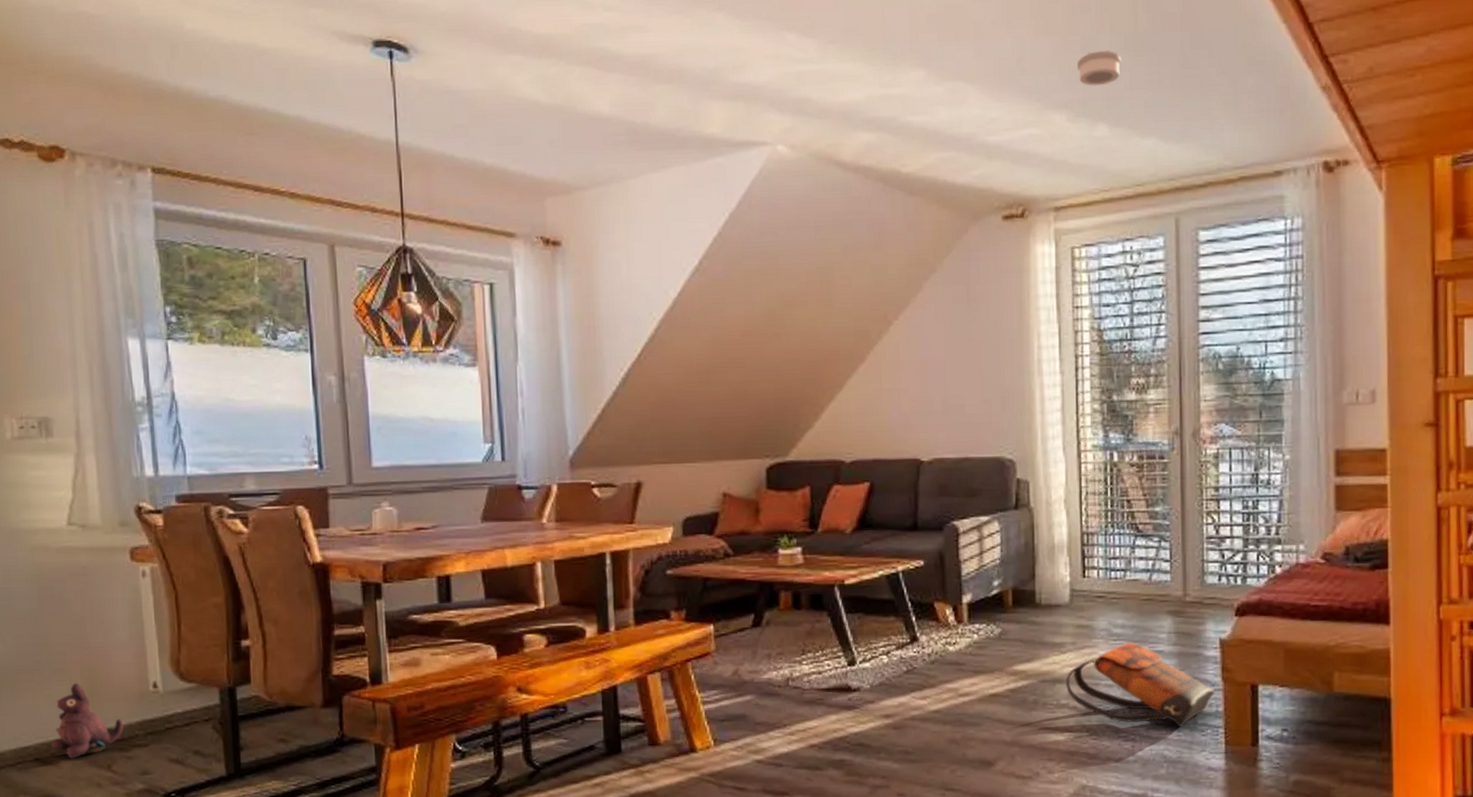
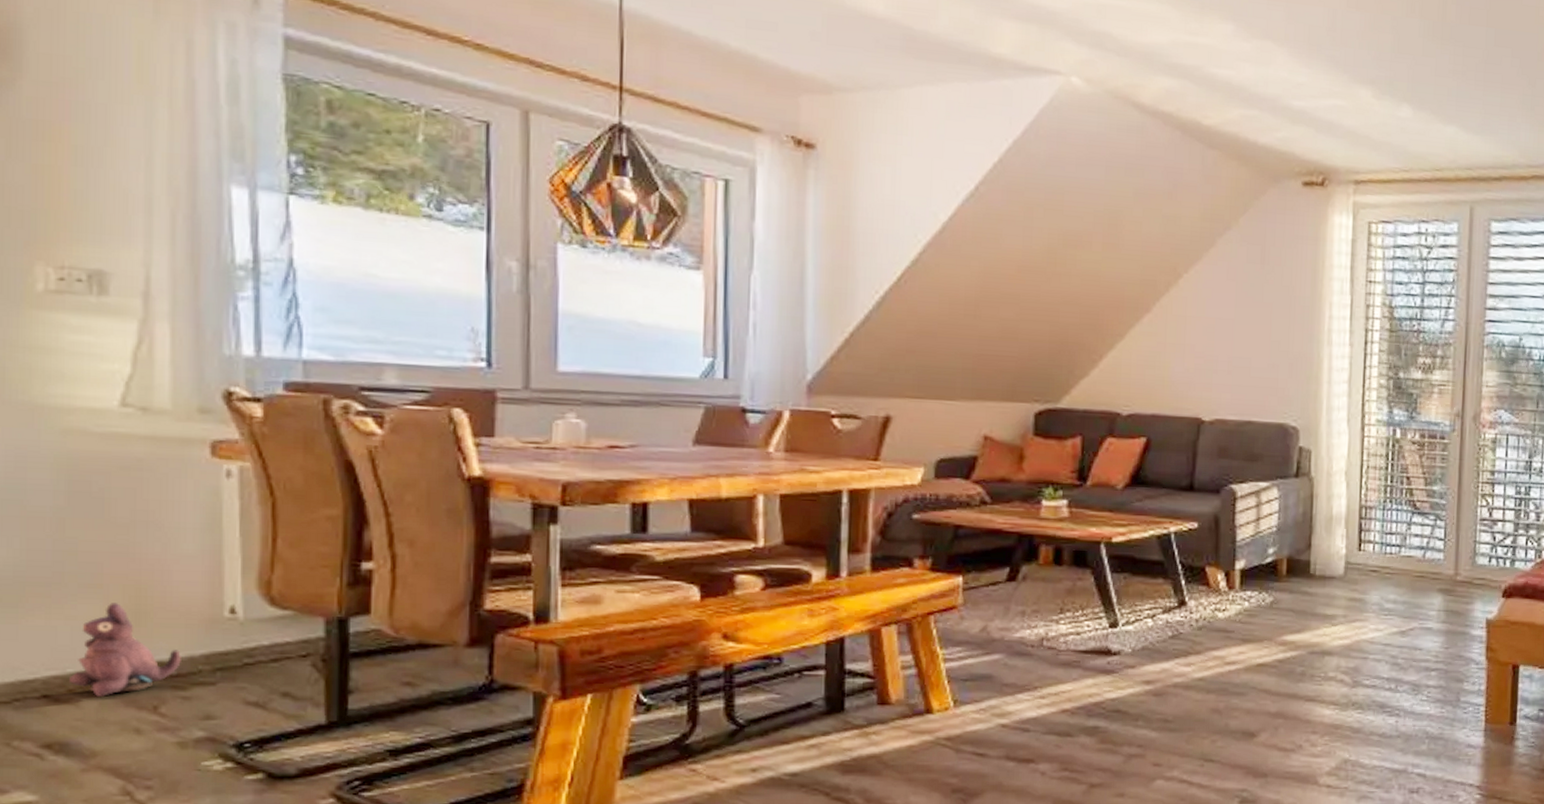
backpack: present [1065,642,1214,727] -> none [1334,618,1478,704]
smoke detector: present [1076,50,1122,86] -> none [1385,33,1429,68]

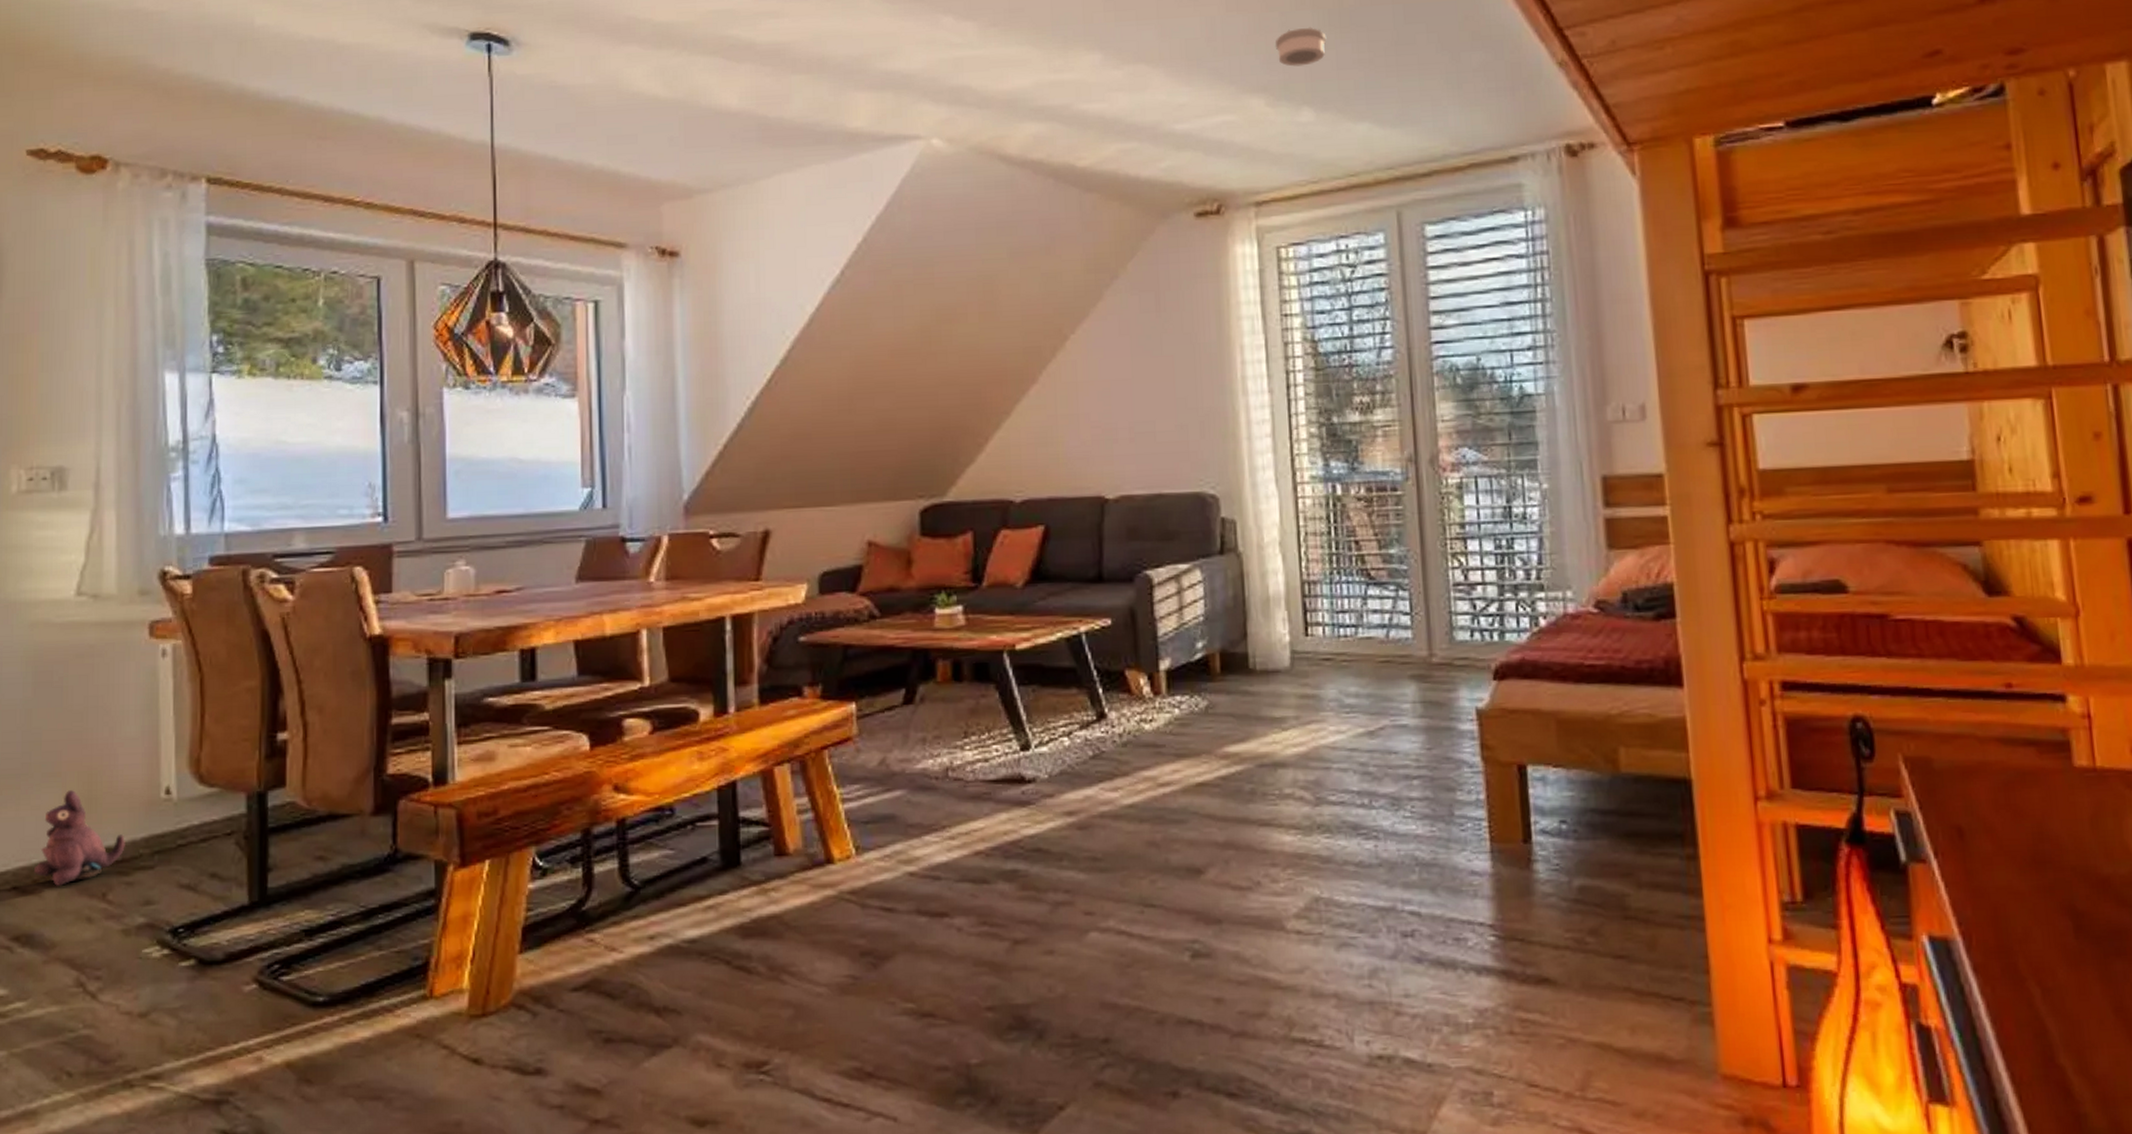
smoke detector: none [1385,33,1429,68] -> present [1274,27,1327,67]

